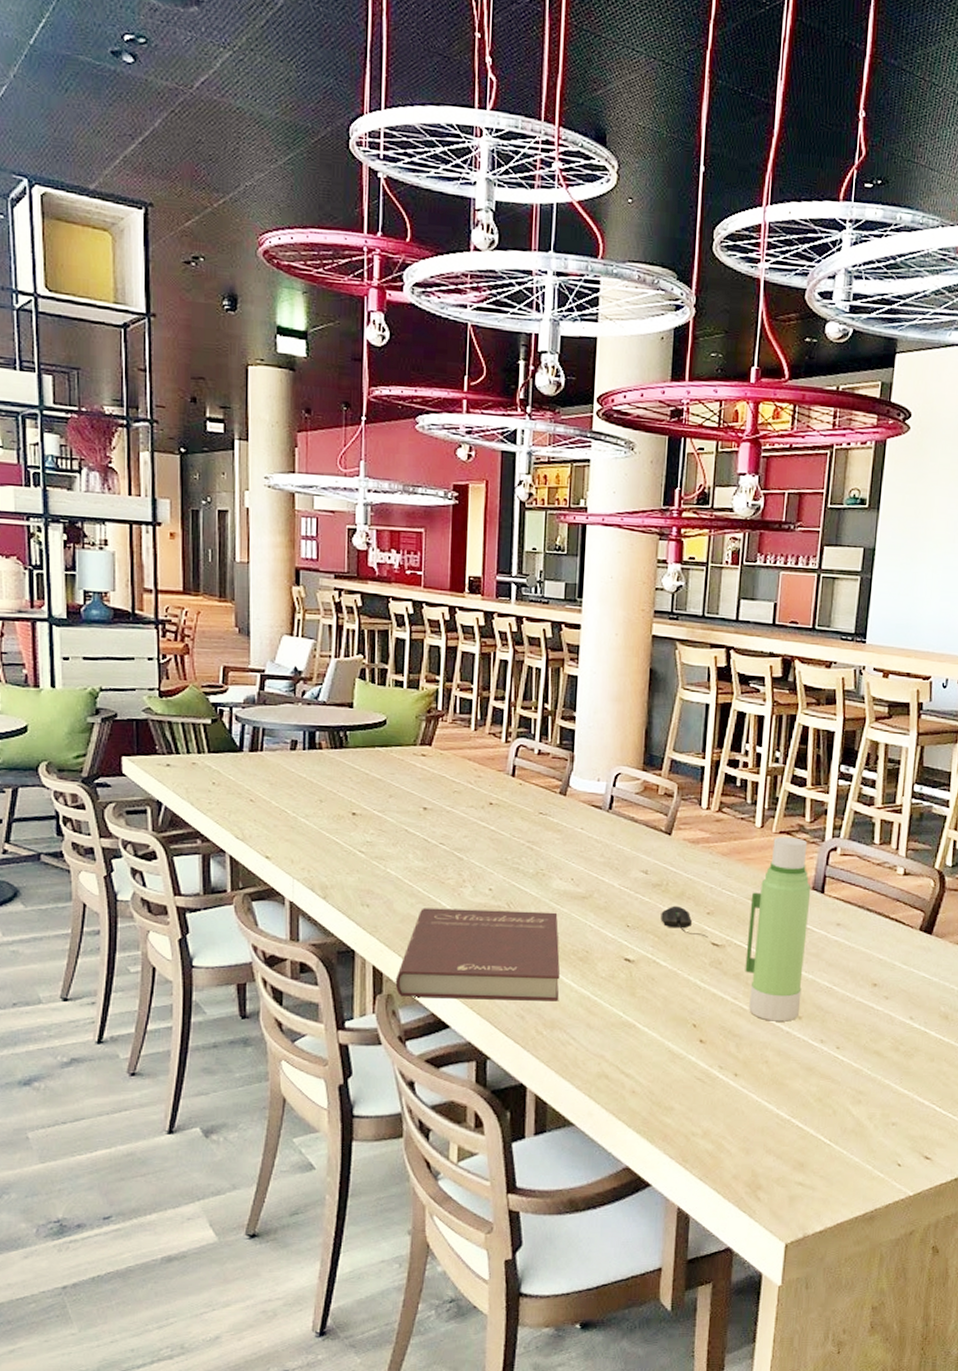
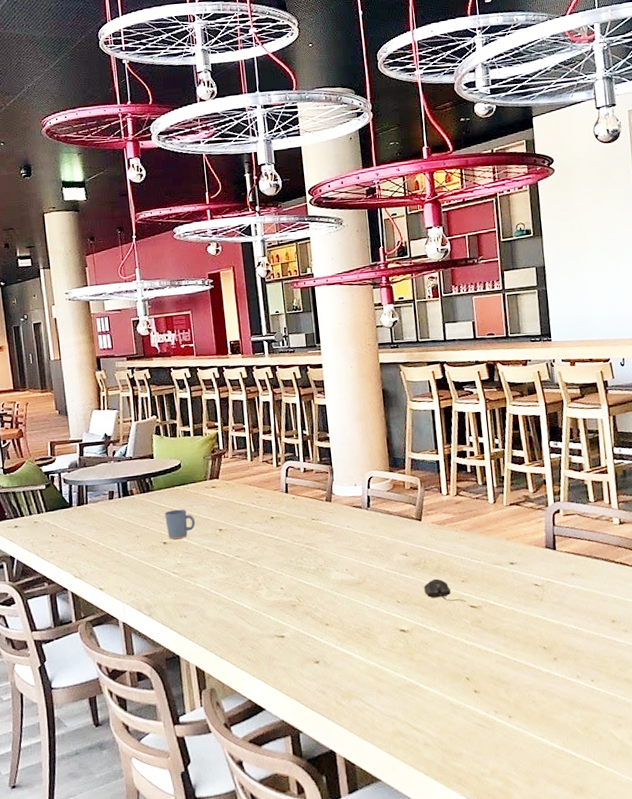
mug: none [358,775,396,812] -> present [165,509,196,540]
book: present [395,908,560,1001] -> none [215,599,351,690]
water bottle: present [745,837,812,1022] -> none [495,506,554,666]

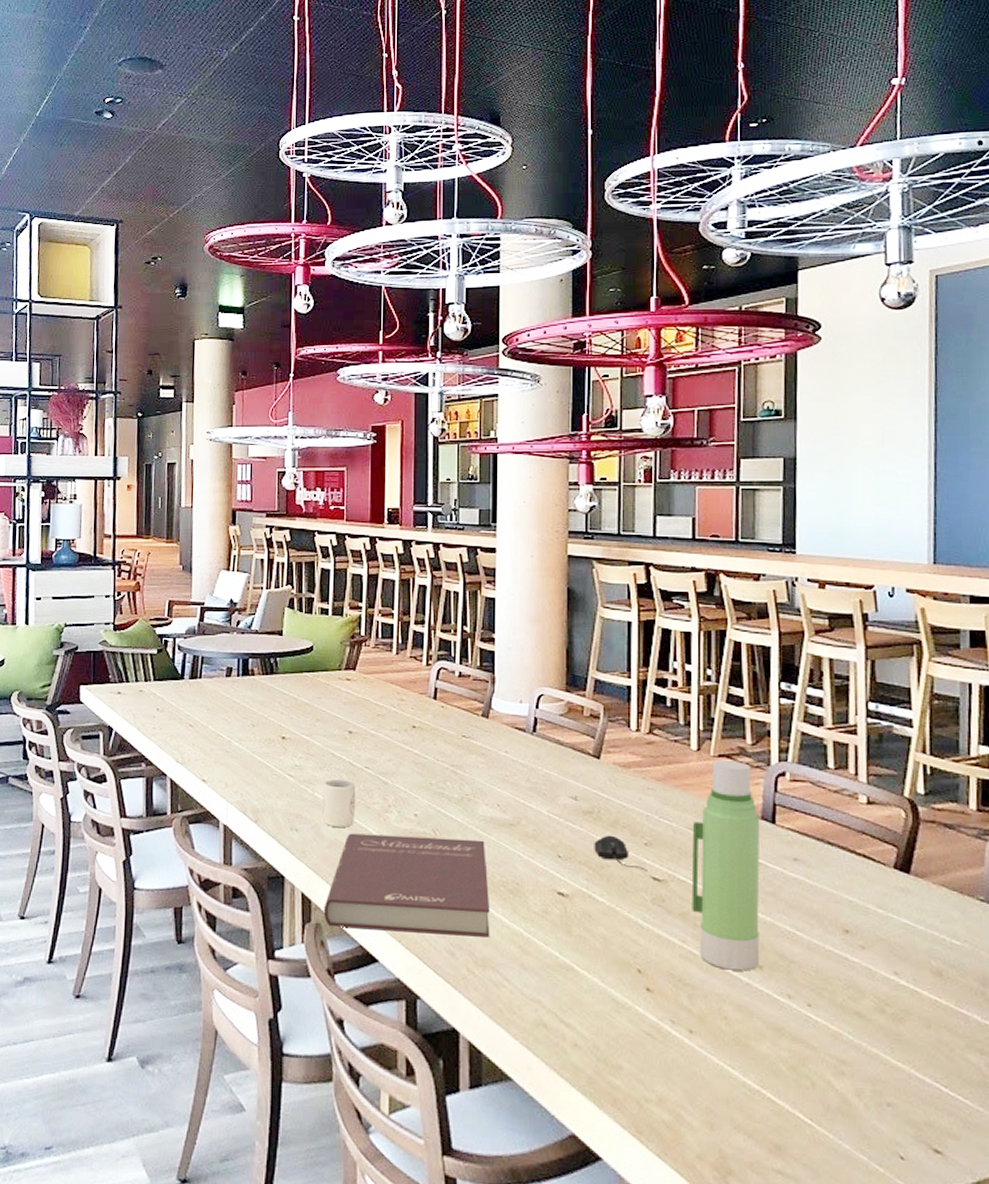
mug: present [165,509,196,540] -> none [287,700,322,736]
mug: none [203,568,233,610] -> present [323,778,356,828]
book: none [215,599,351,690] -> present [323,833,490,938]
water bottle: none [495,506,554,666] -> present [691,760,760,971]

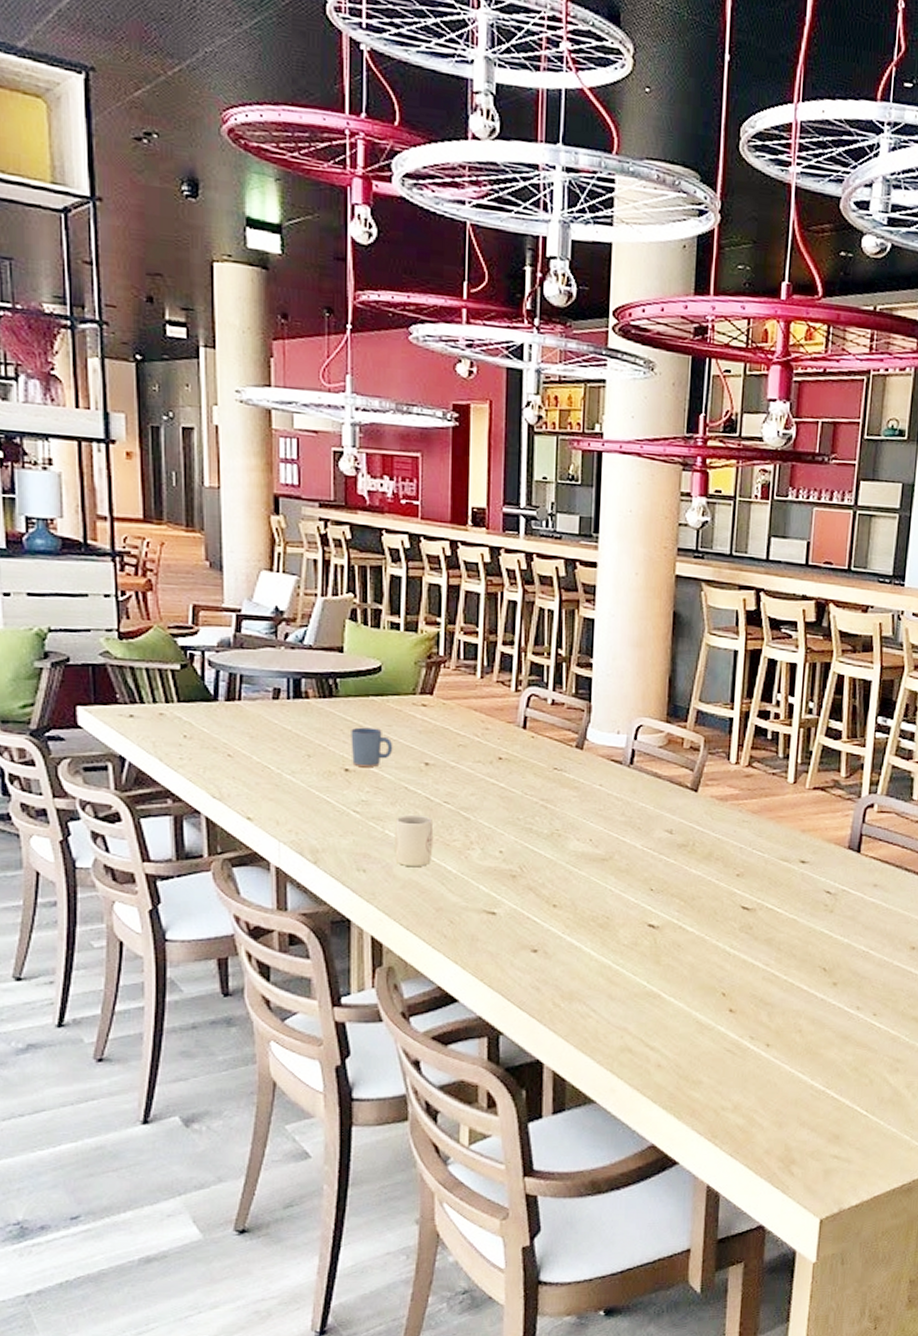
mug: none [287,700,322,736] -> present [351,727,393,768]
book: present [323,833,490,938] -> none [396,872,579,971]
computer mouse: present [594,835,648,871] -> none [687,867,738,901]
water bottle: present [691,760,760,971] -> none [777,793,847,988]

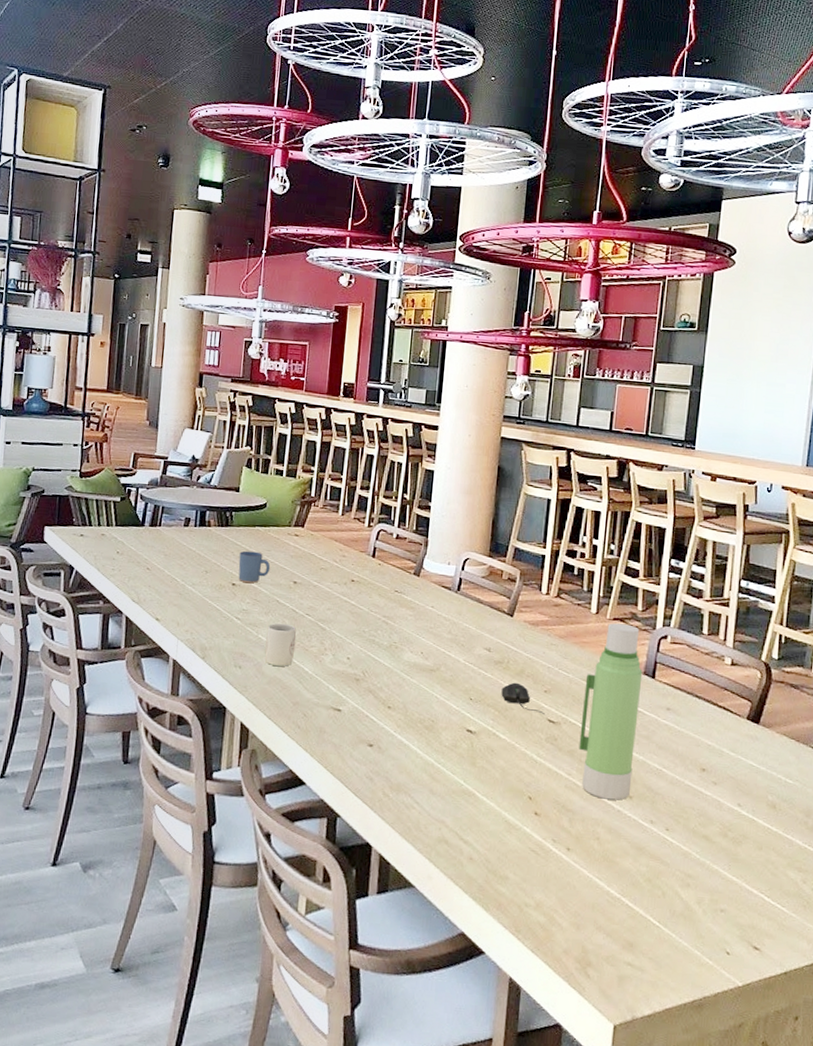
computer mouse: none [687,867,738,901] -> present [501,682,545,714]
water bottle: none [777,793,847,988] -> present [579,623,643,800]

